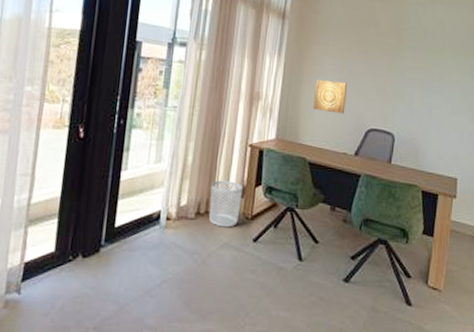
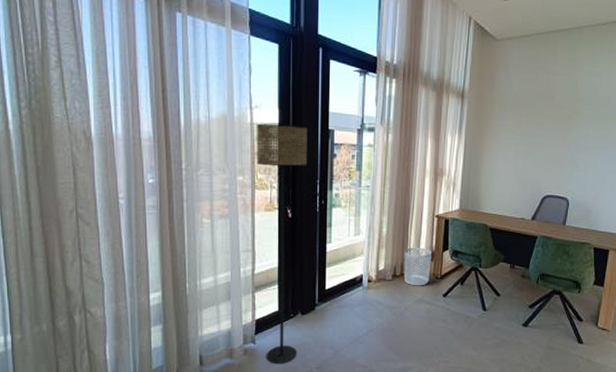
floor lamp: none [31,29,112,323] -> present [257,123,307,364]
wall art: present [312,79,347,114] -> none [492,153,524,184]

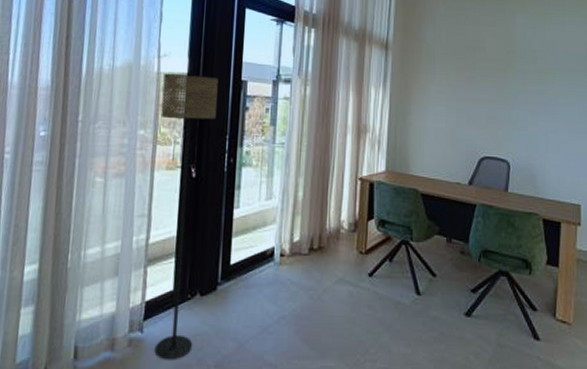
waste bin: present [403,247,432,286] -> none [322,215,355,263]

